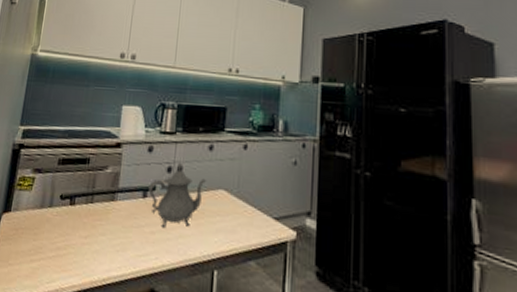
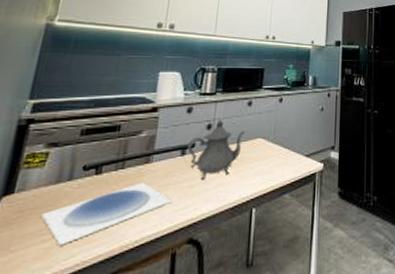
plate: none [30,220,136,269] -> present [41,182,173,246]

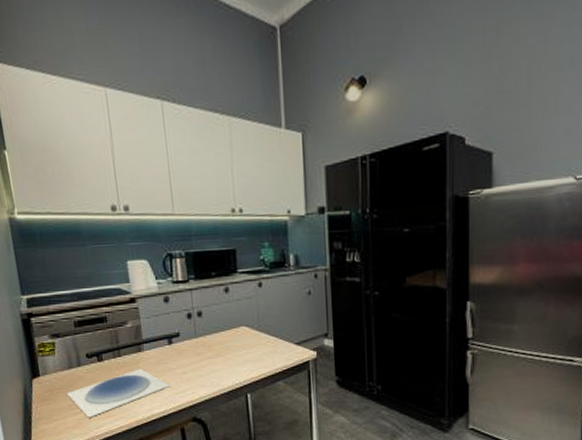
teapot: present [187,119,246,181] -> none [172,307,228,368]

